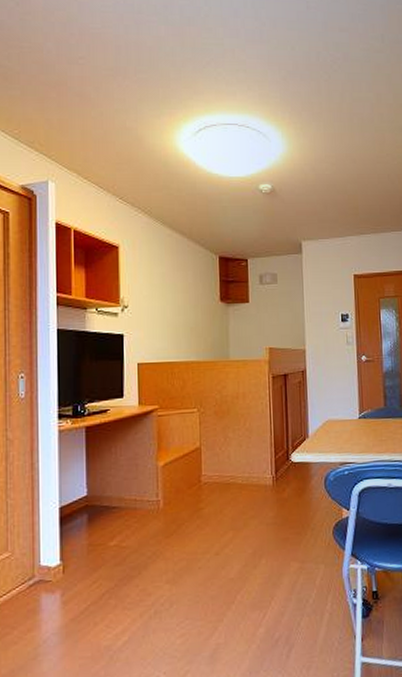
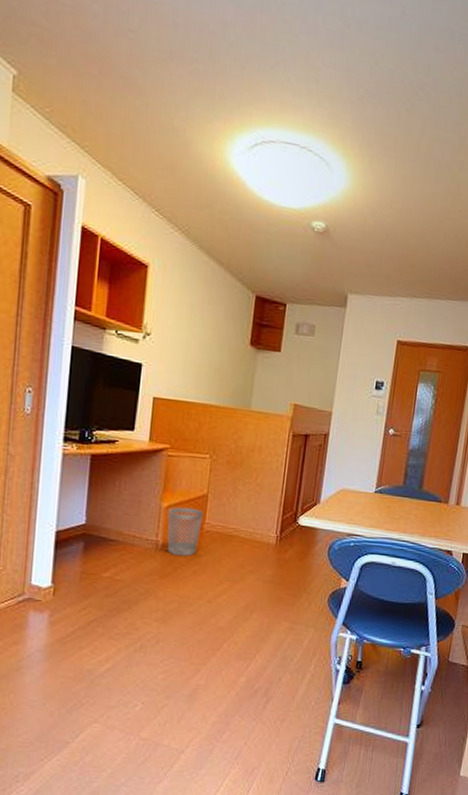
wastebasket: none [165,462,199,513] -> present [167,507,204,557]

